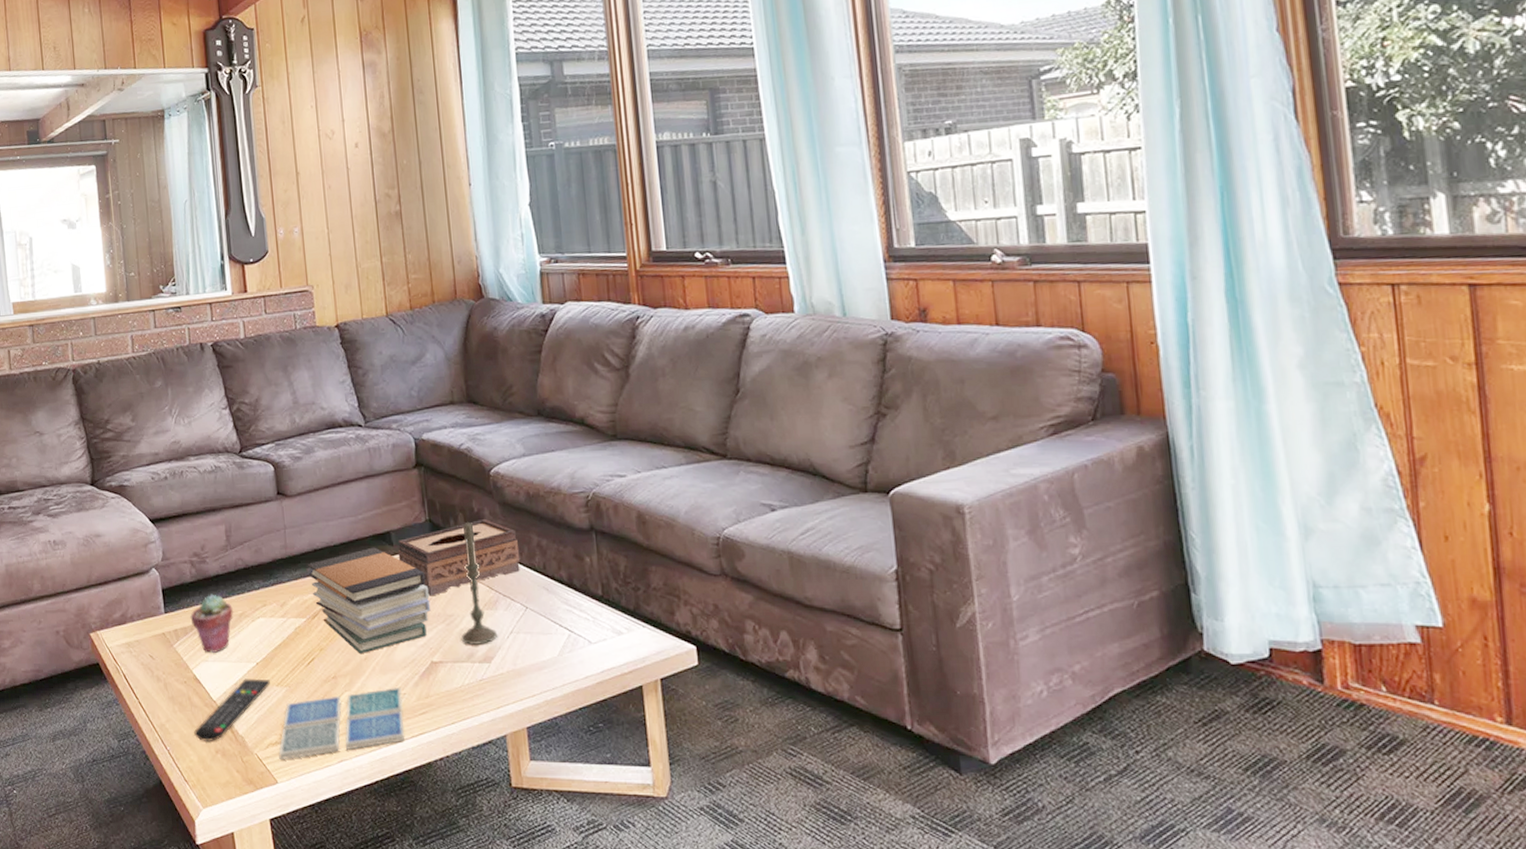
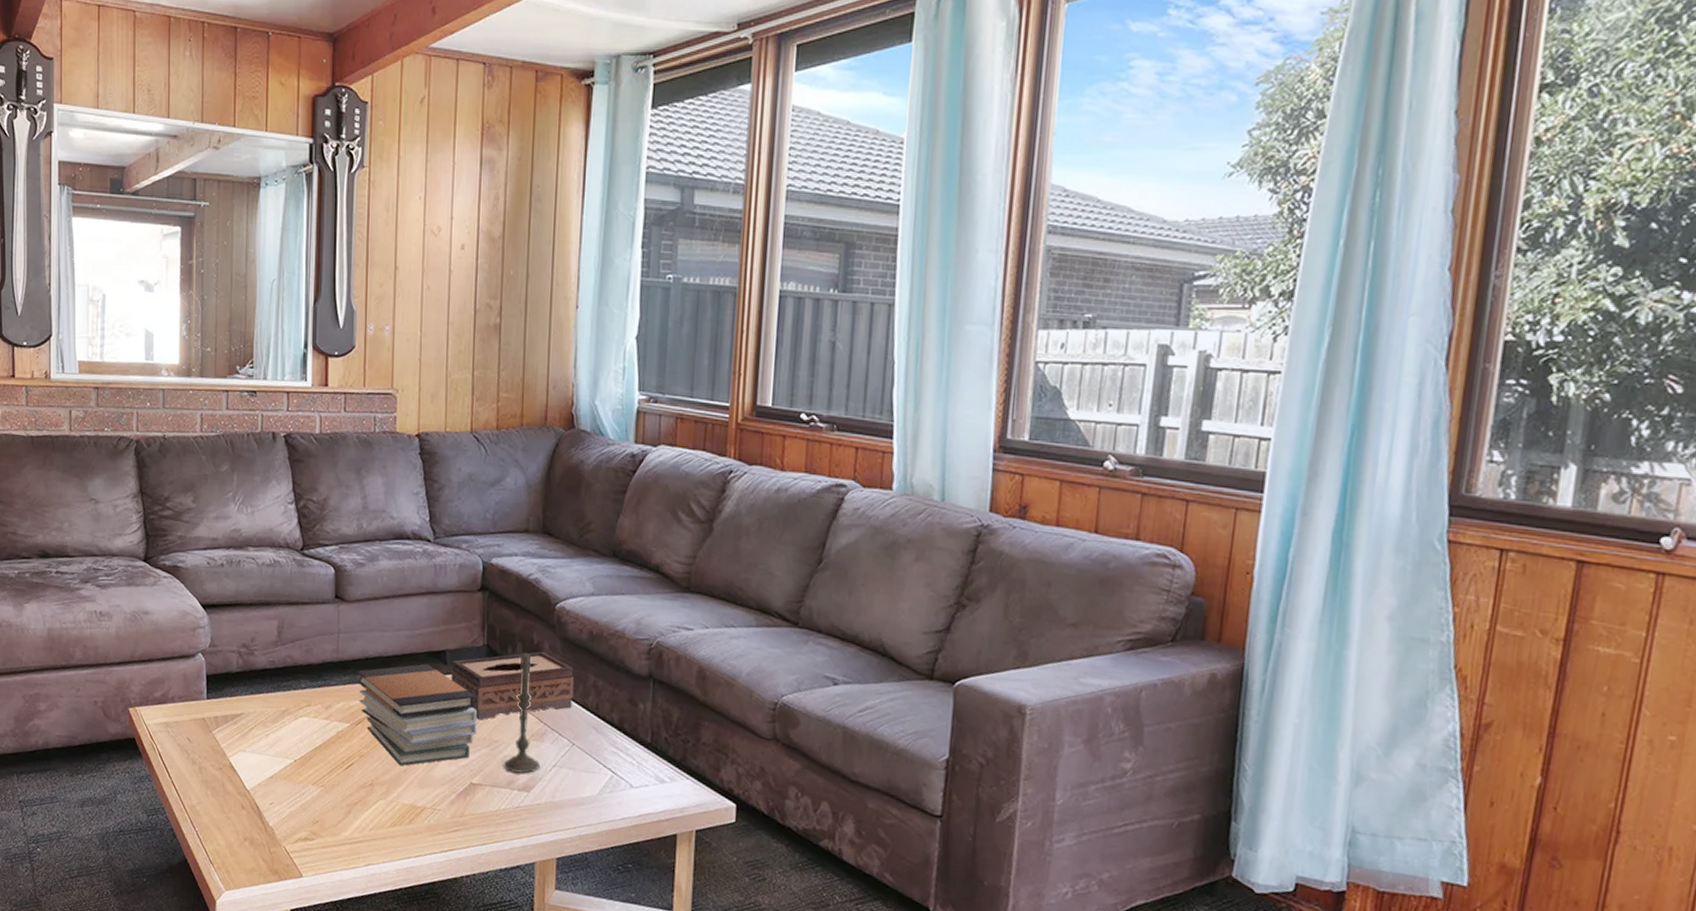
potted succulent: present [190,594,233,653] -> none [232,686,277,745]
remote control: present [194,678,270,741] -> none [224,773,306,829]
drink coaster: present [279,686,405,760] -> none [307,801,437,857]

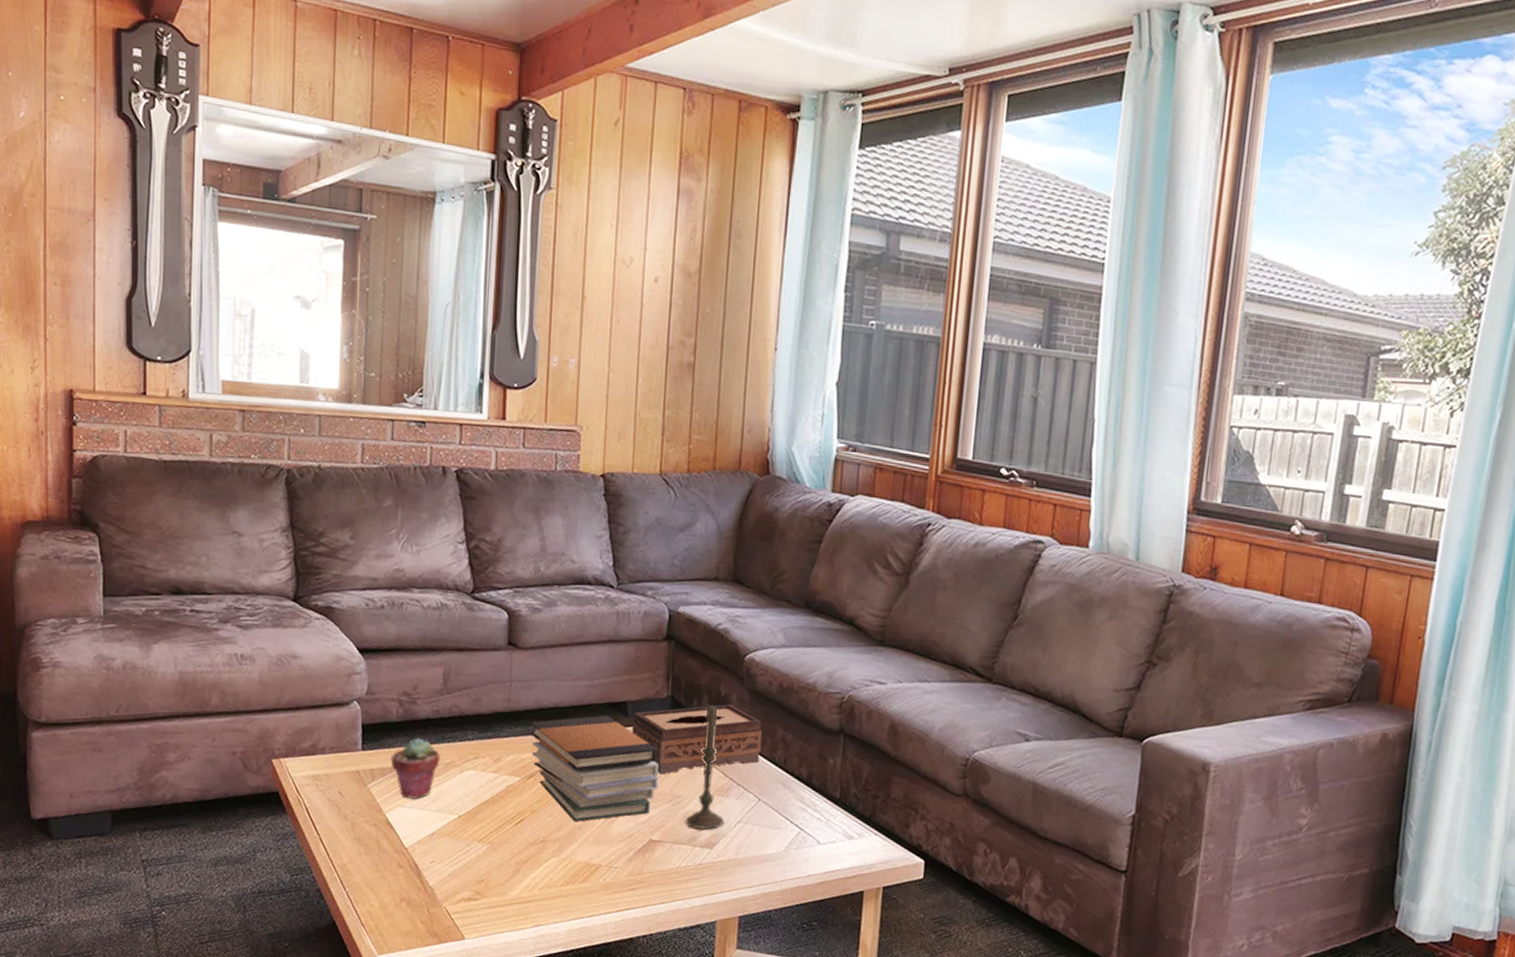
potted succulent: none [232,686,277,745] -> present [390,737,440,799]

